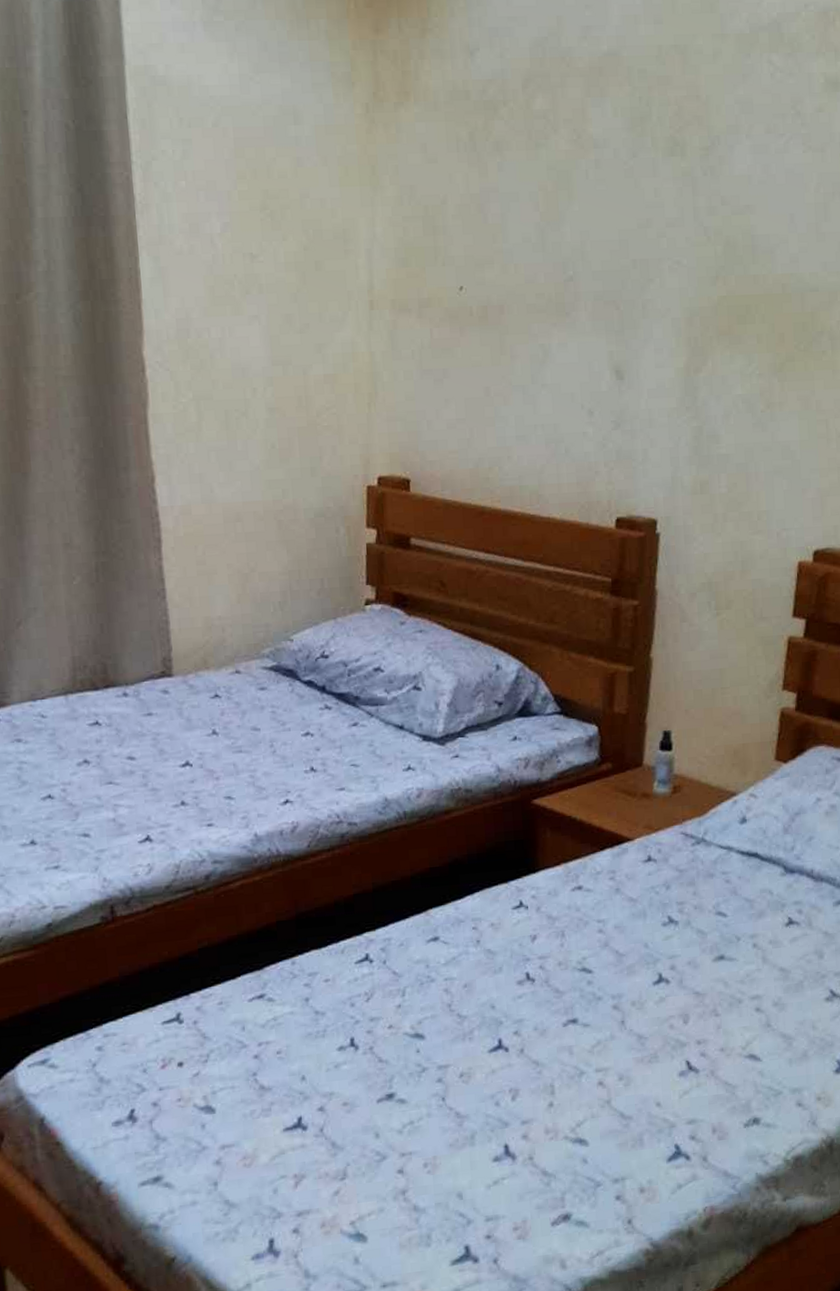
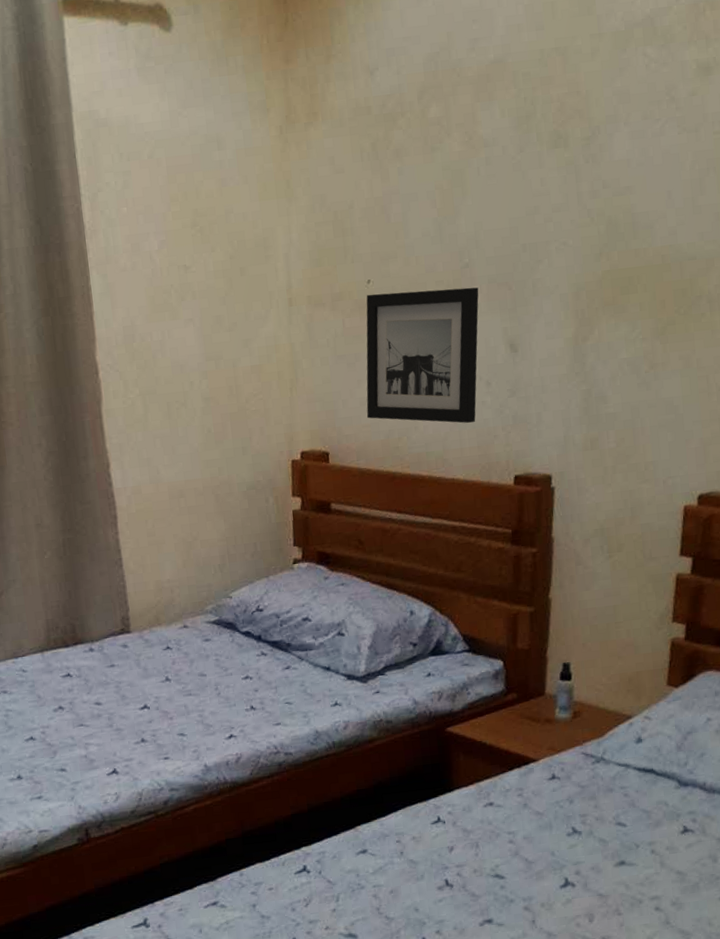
wall art: none [454,302,584,456] -> present [366,287,479,423]

